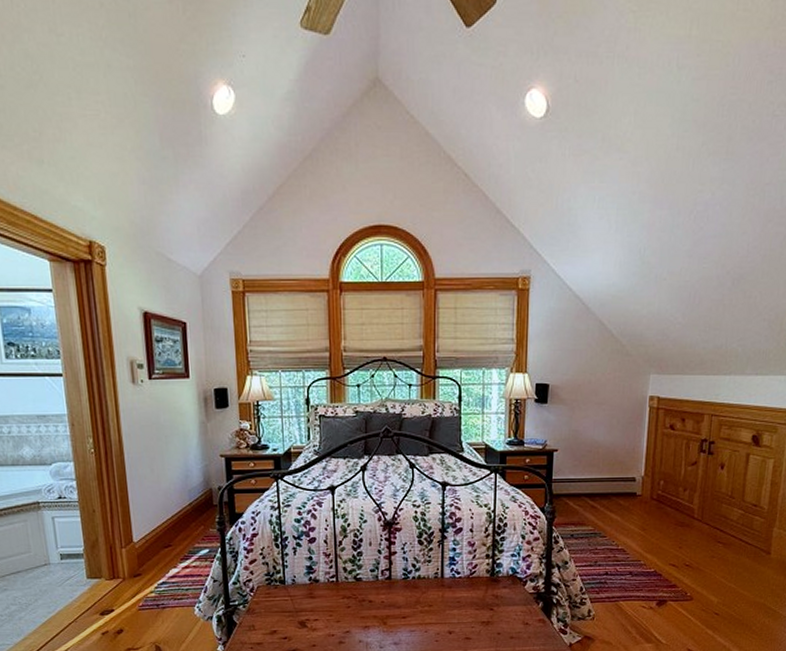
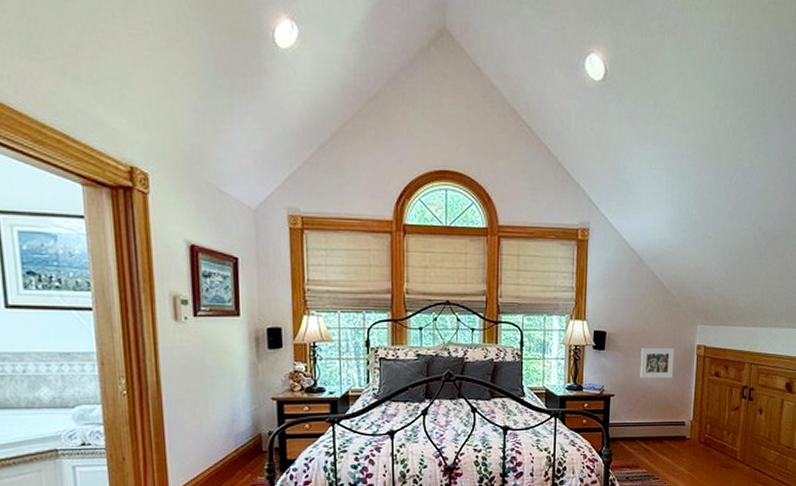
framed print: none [585,400,624,432] -> present [639,348,675,378]

